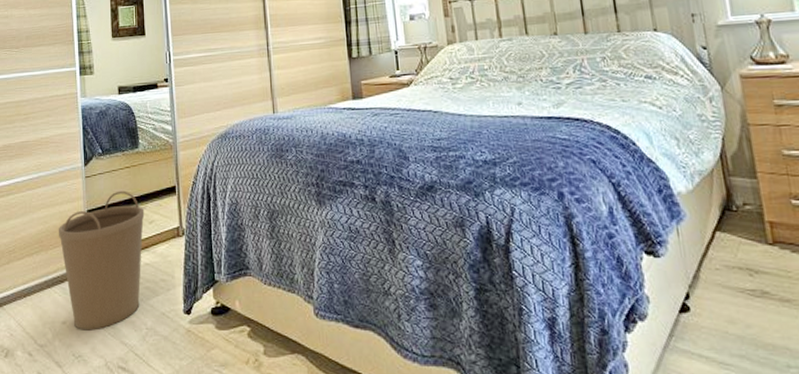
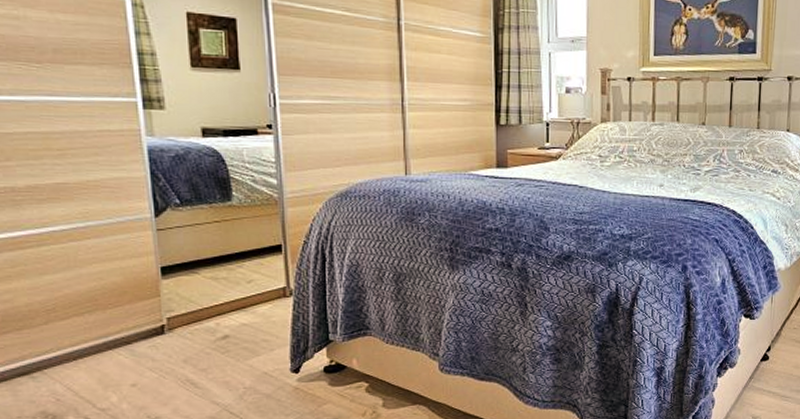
basket: present [58,190,145,331] -> none [119,247,241,392]

